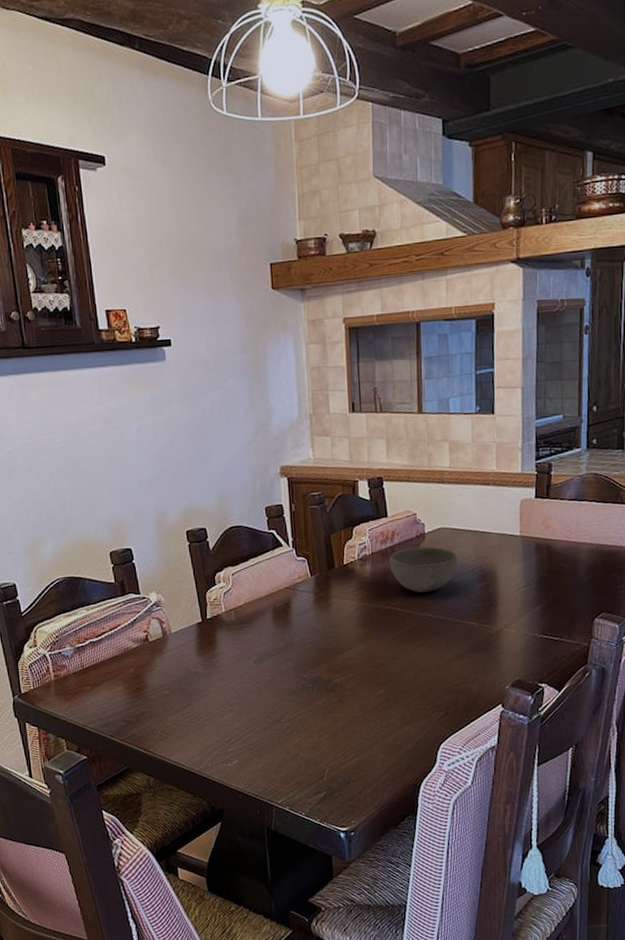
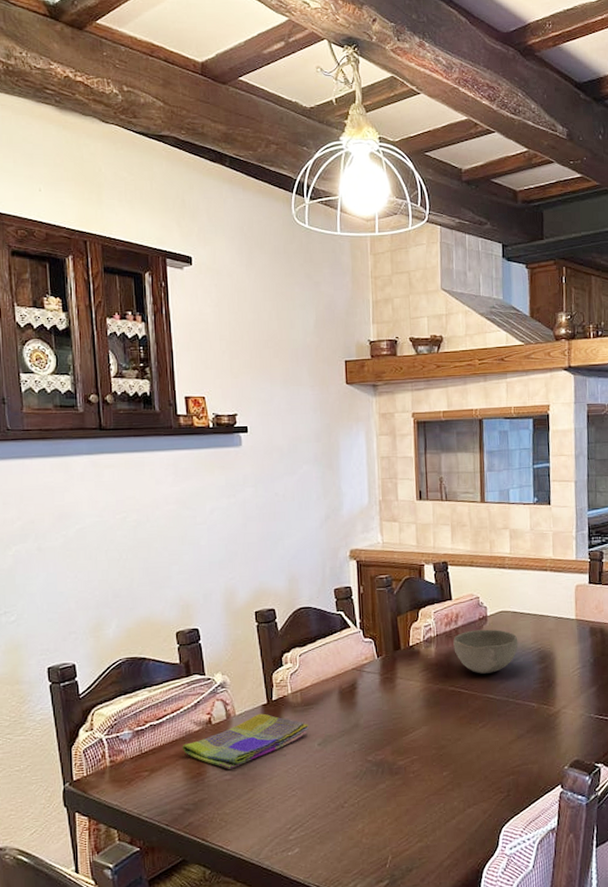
dish towel: none [121,631,243,685] -> present [182,713,309,769]

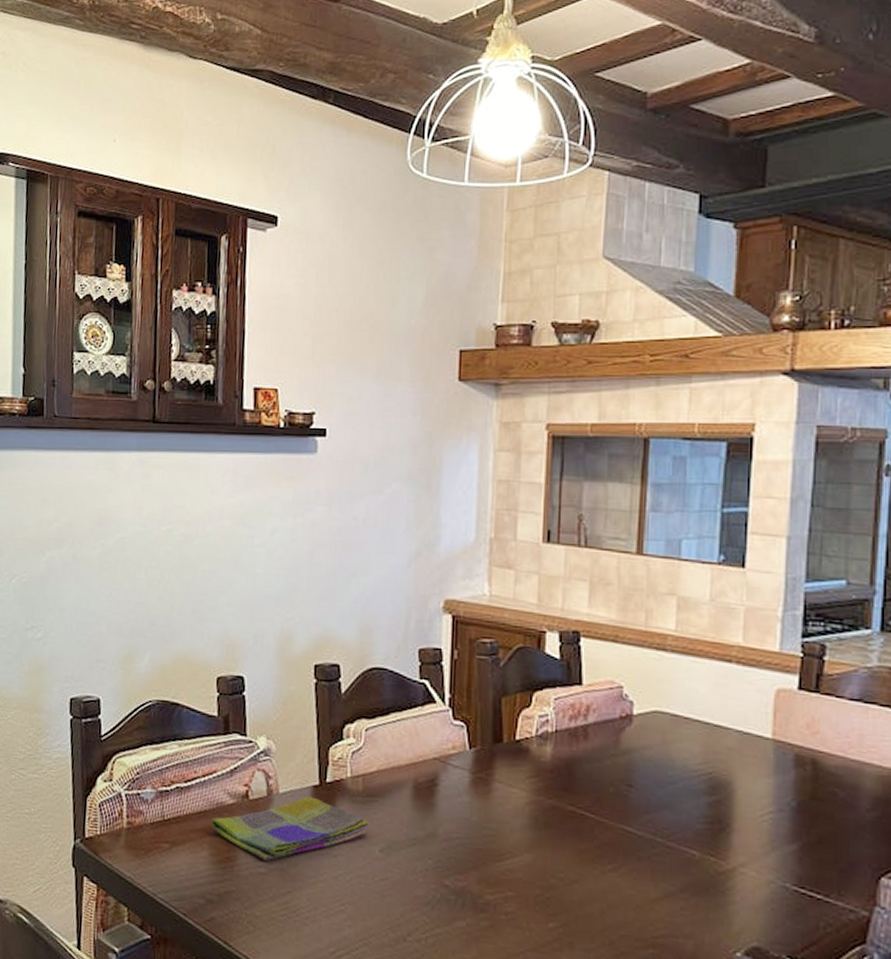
bowl: present [453,629,518,674] -> none [579,731,678,797]

